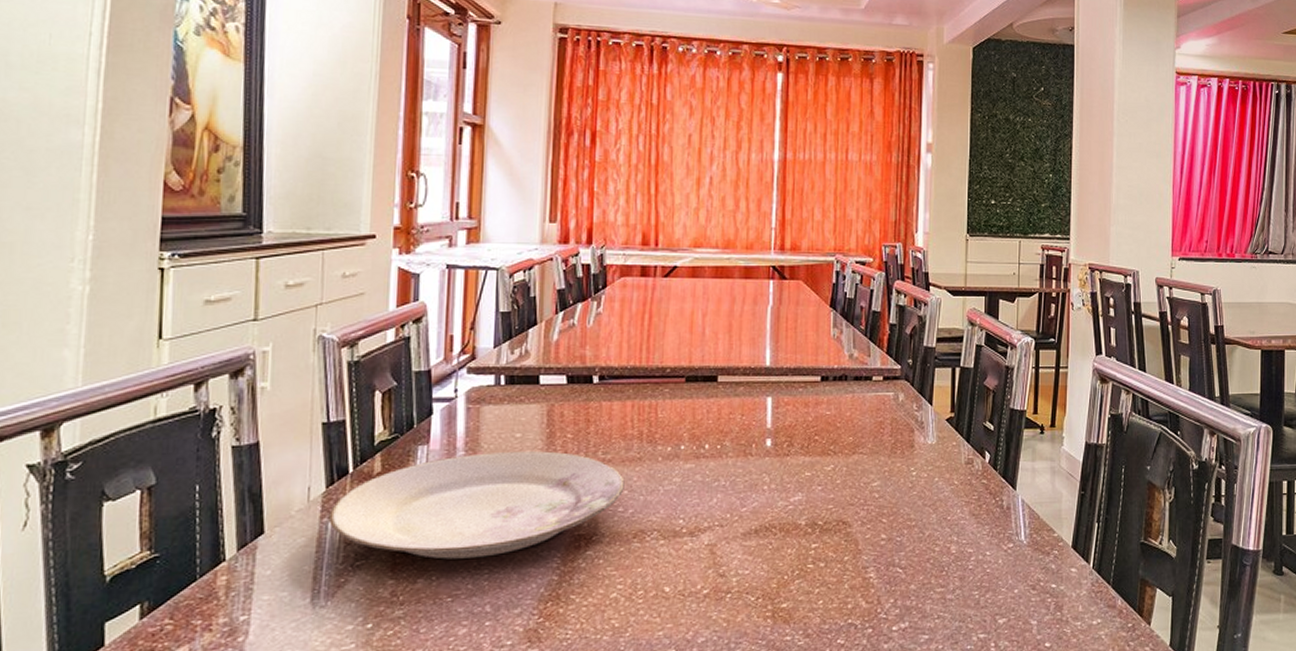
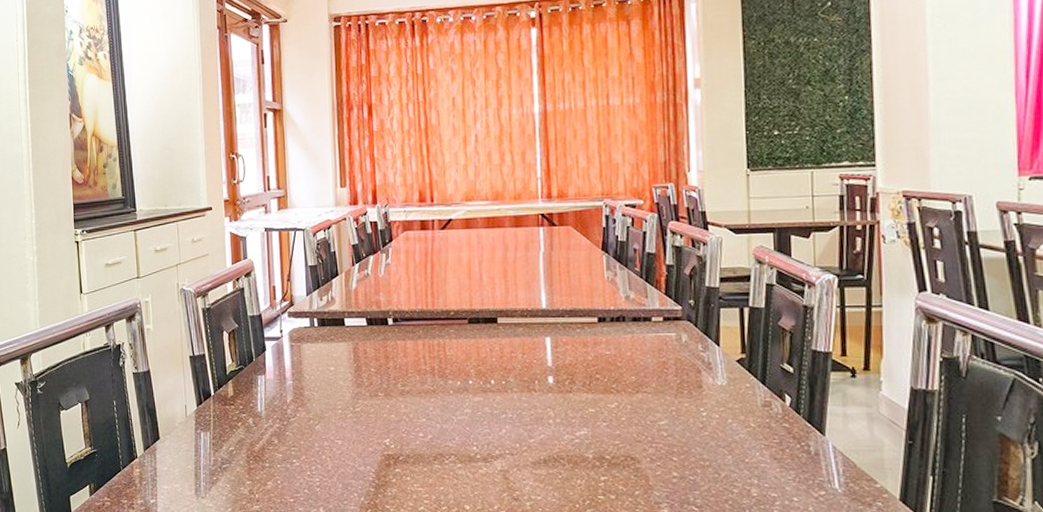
plate: present [329,451,625,560] -> none [201,382,423,468]

